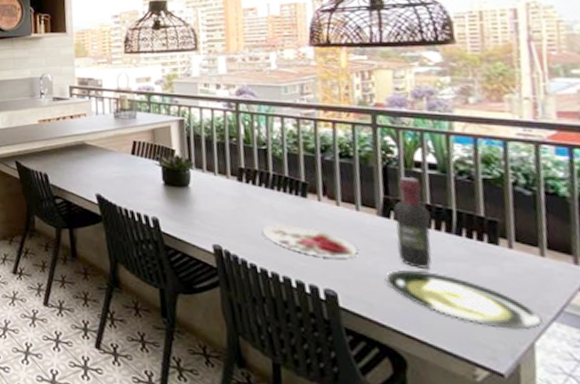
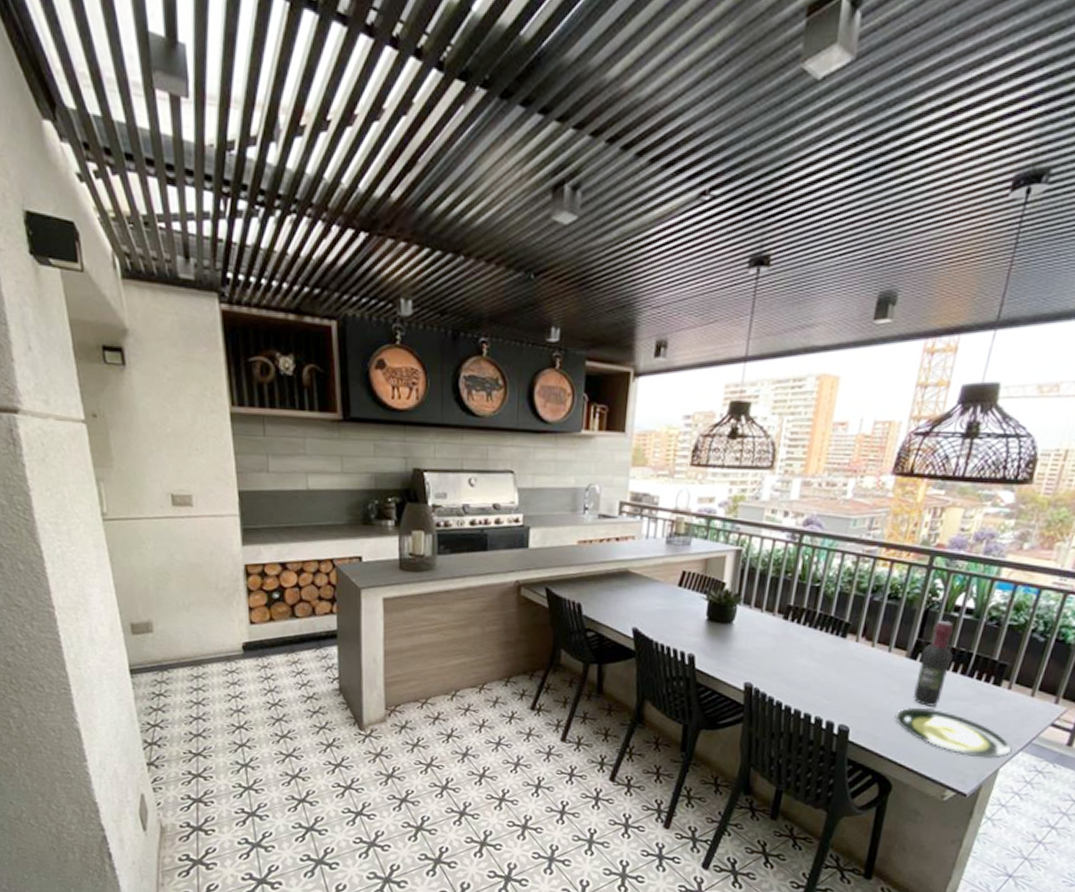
plate: present [262,225,358,259] -> none [795,664,879,697]

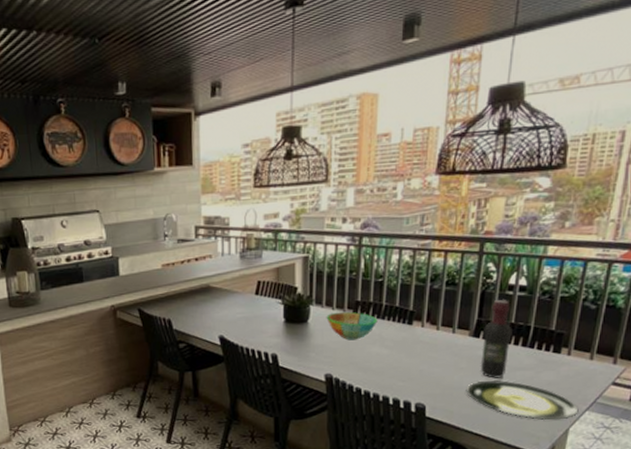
bowl: none [753,615,809,649] -> present [326,311,378,340]

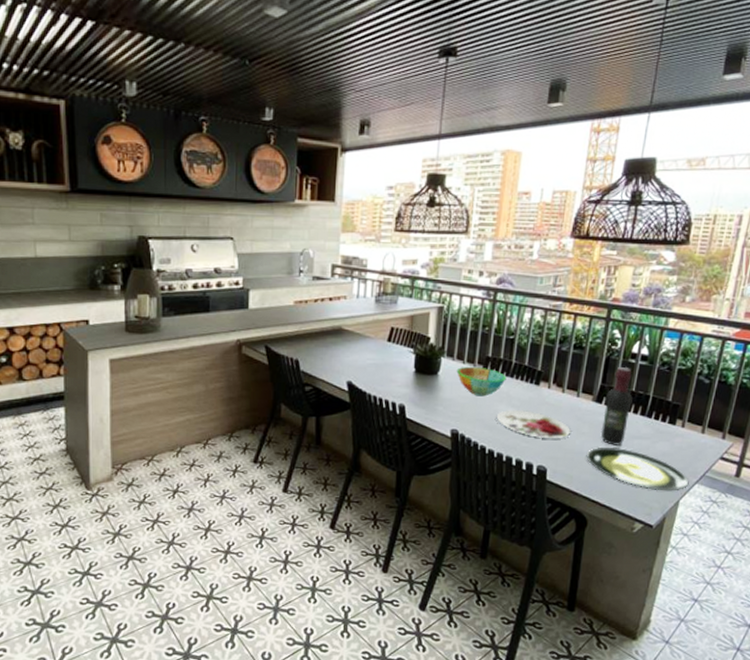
plate: none [370,350,448,377] -> present [496,410,570,439]

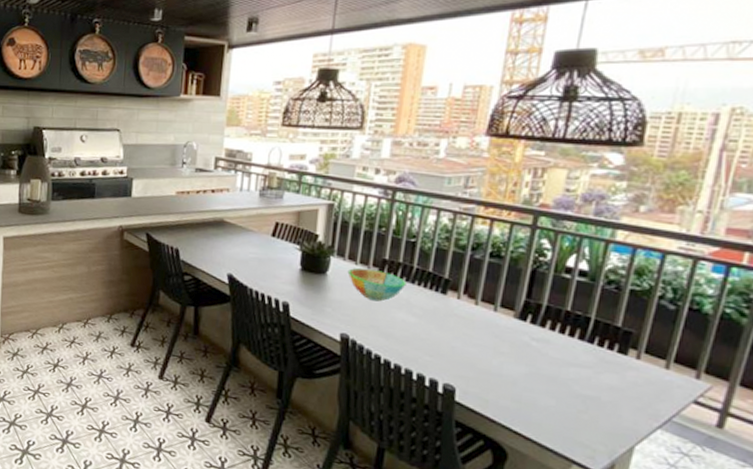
plate: present [496,410,570,439] -> none [393,318,486,356]
plate: present [586,446,689,491] -> none [506,370,648,434]
wine bottle: present [601,367,633,446] -> none [525,282,568,372]

